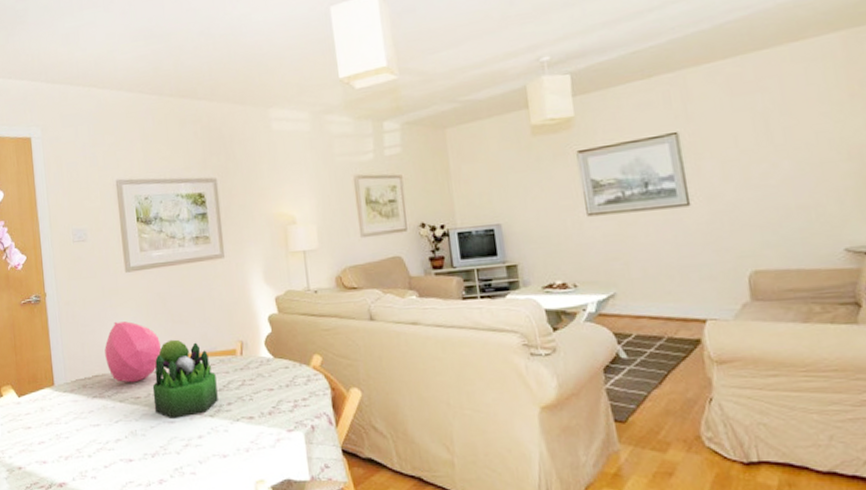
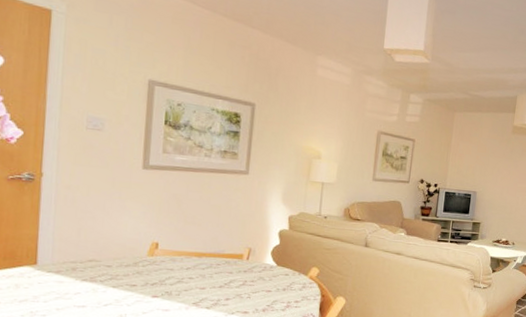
decorative ball: present [104,321,161,383] -> none [104,214,168,272]
plant: present [152,339,218,420] -> none [150,237,219,308]

